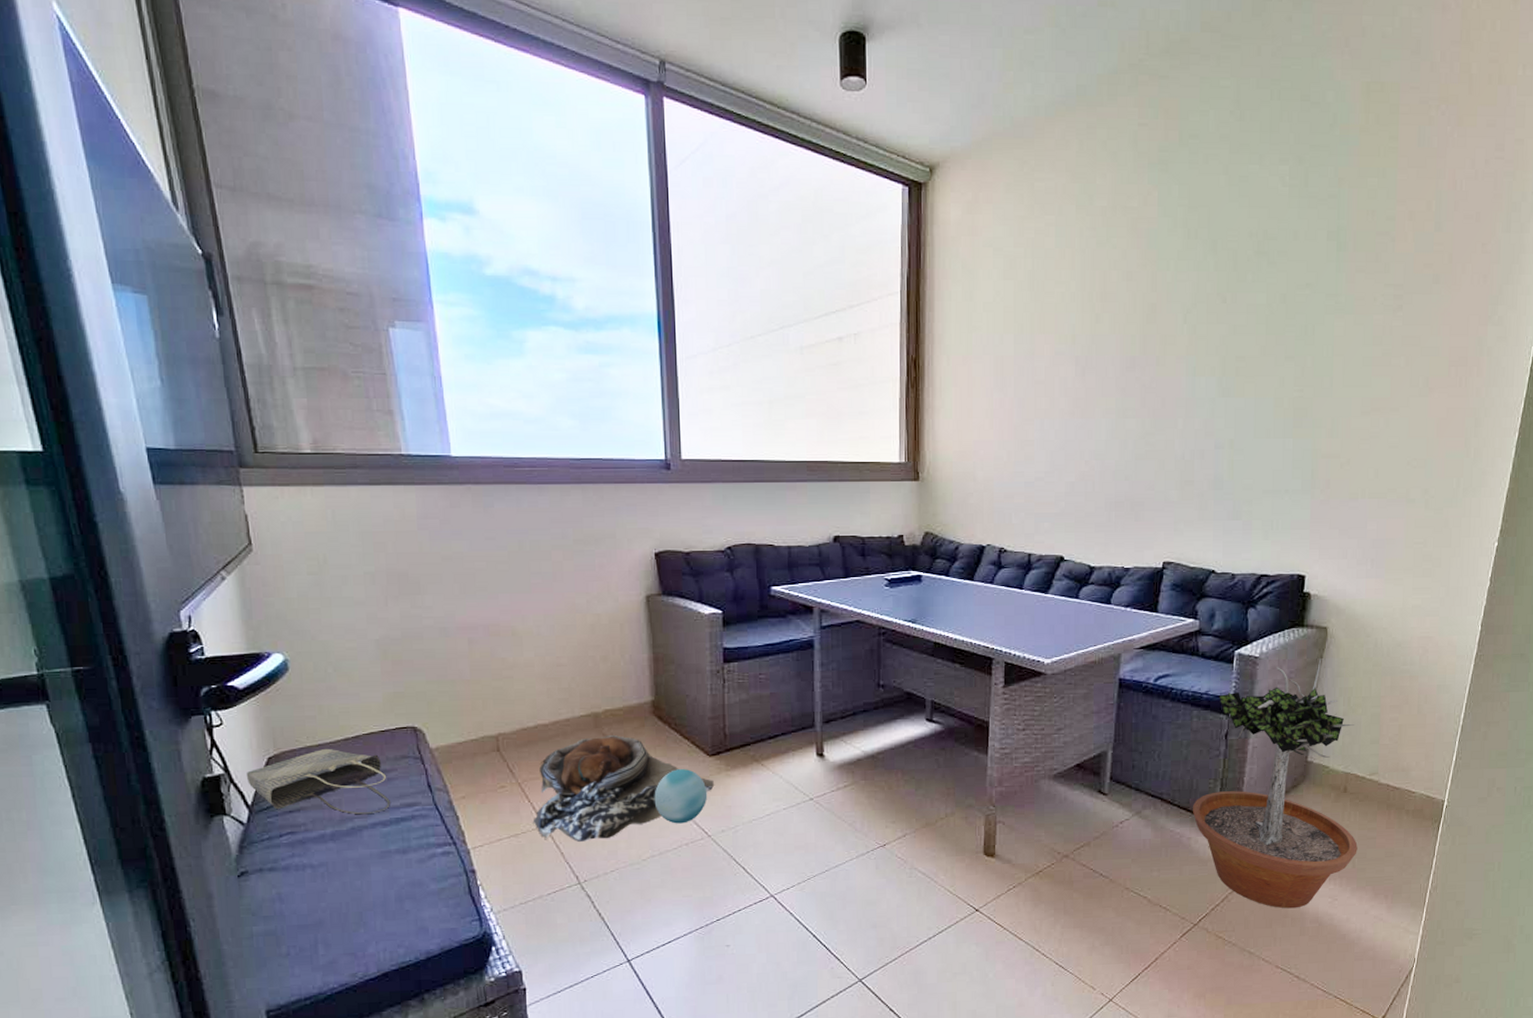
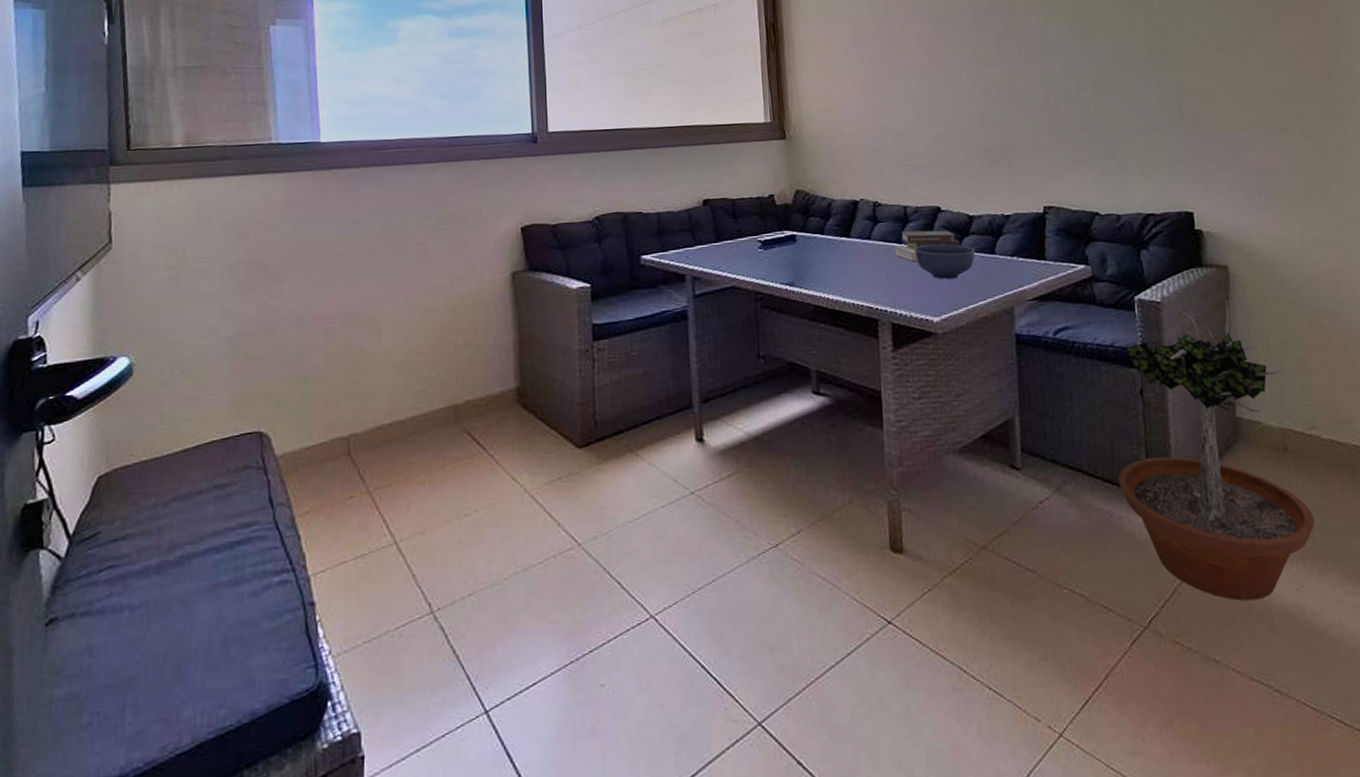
tote bag: present [247,748,390,815] -> none [72,462,226,540]
dog bed: present [532,735,714,842] -> none [382,429,584,560]
ball: present [654,769,708,824] -> none [518,464,577,532]
books: none [1014,578,1078,607] -> present [894,230,960,262]
bowl: none [1034,592,1092,625] -> present [914,244,976,279]

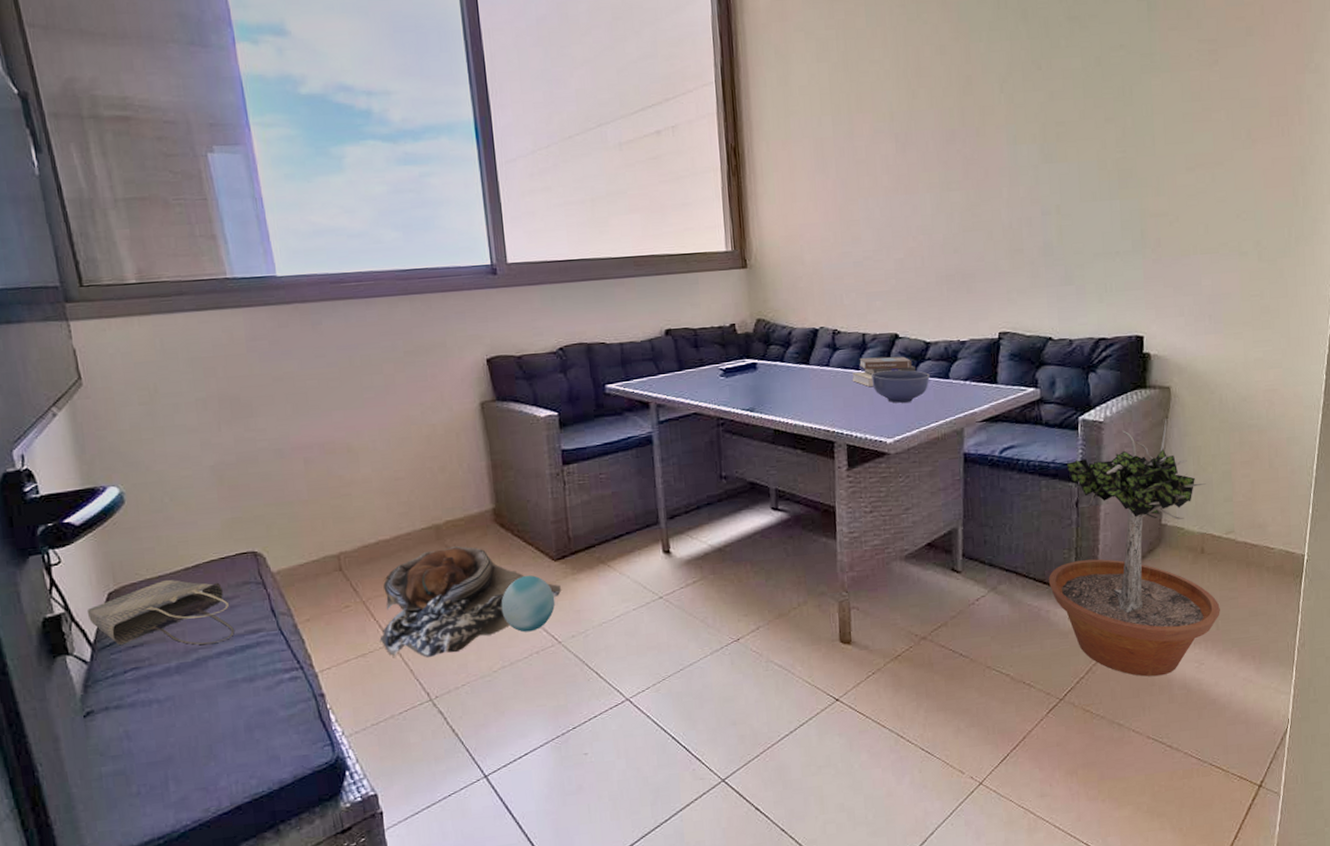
tote bag: none [72,462,226,540] -> present [88,579,234,645]
dog bed: none [382,429,584,560] -> present [379,546,561,658]
ball: none [518,464,577,532] -> present [501,575,555,632]

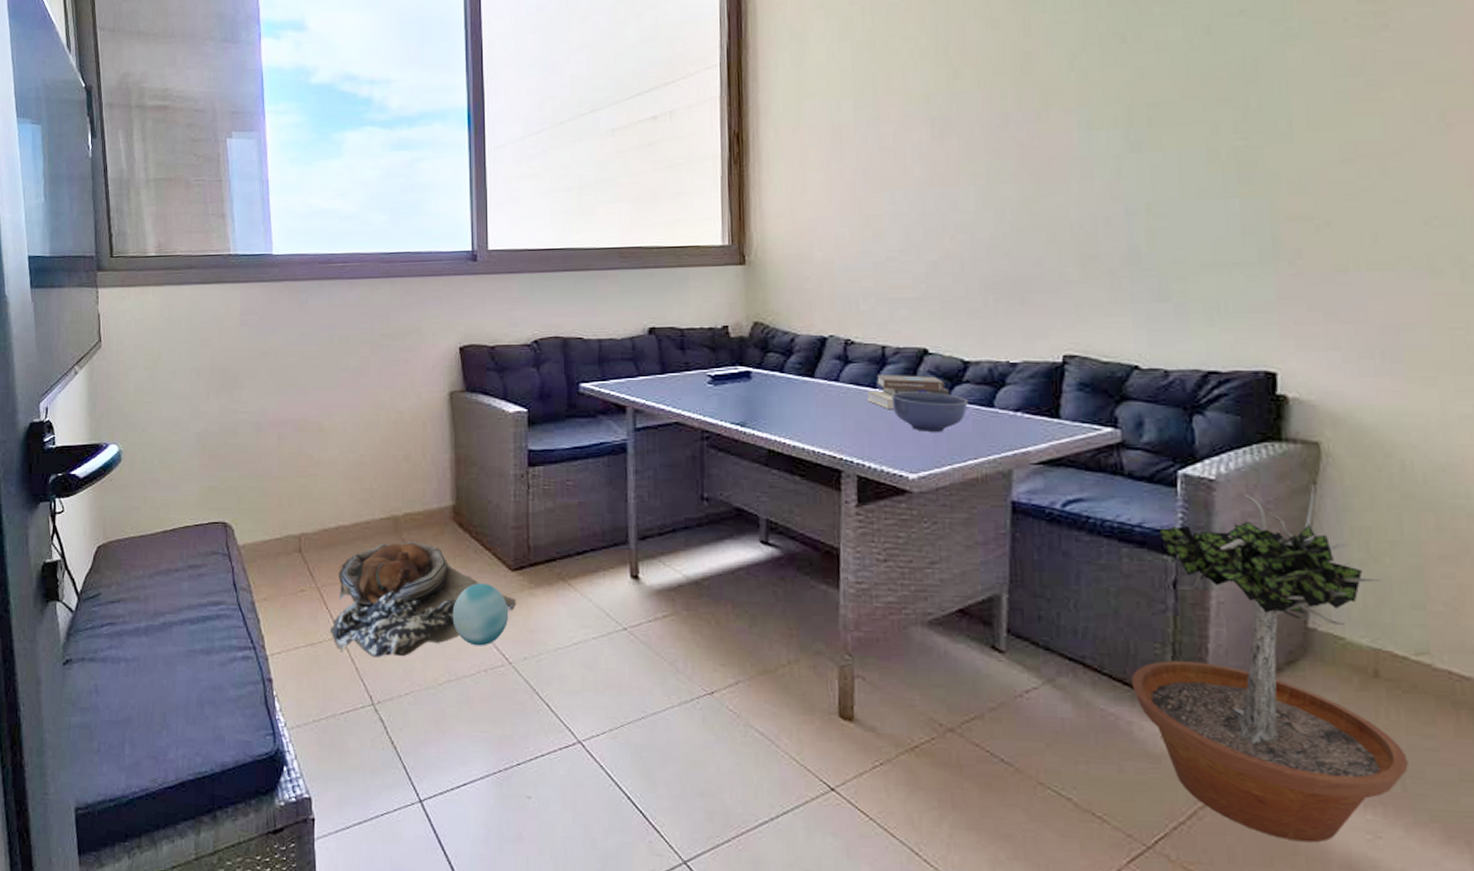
tote bag: present [88,579,234,645] -> none [79,540,199,611]

